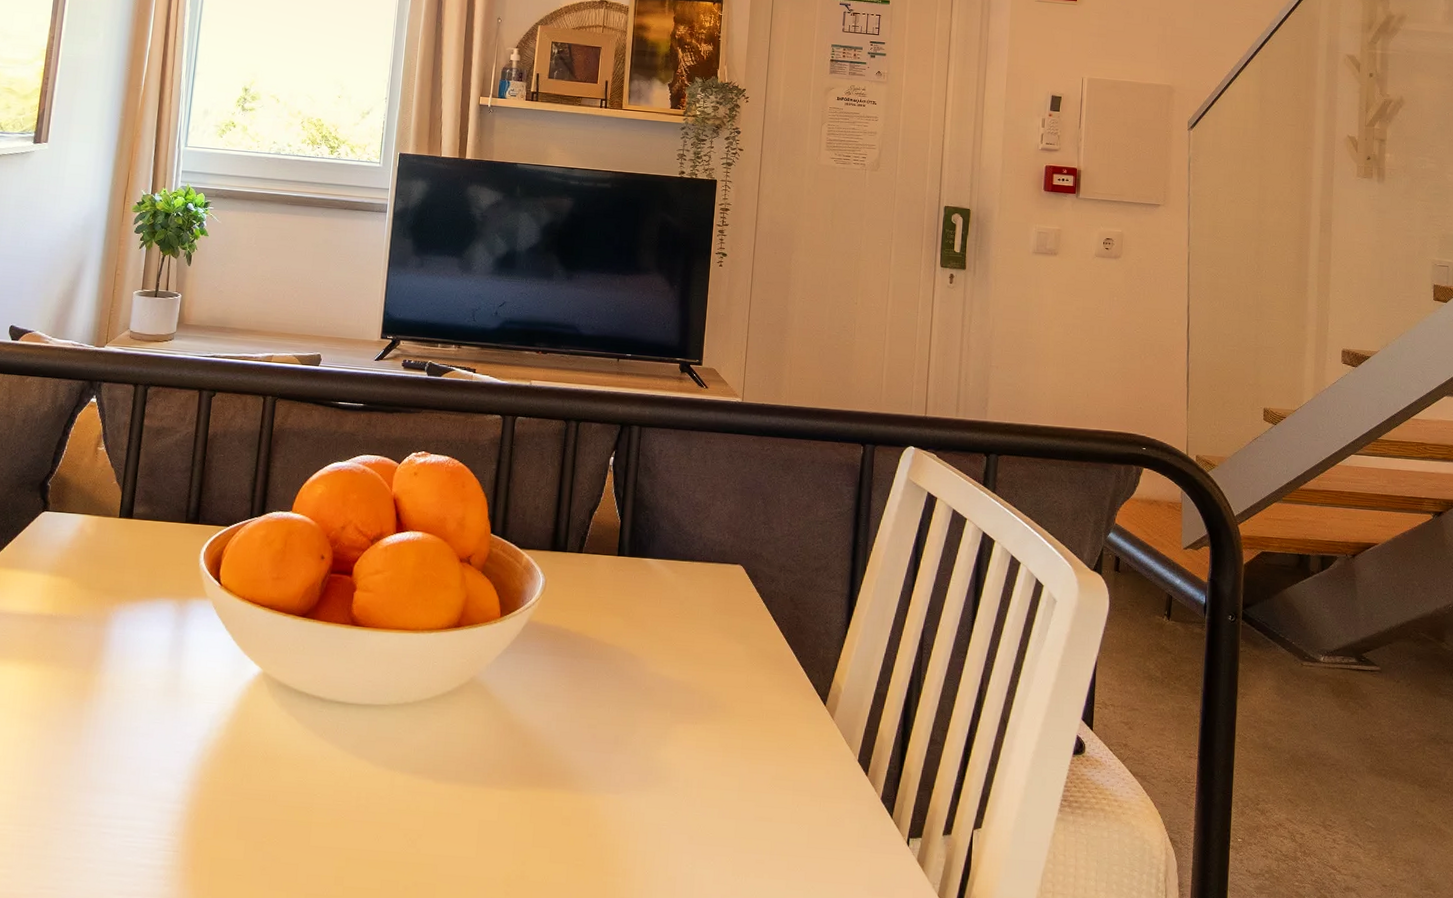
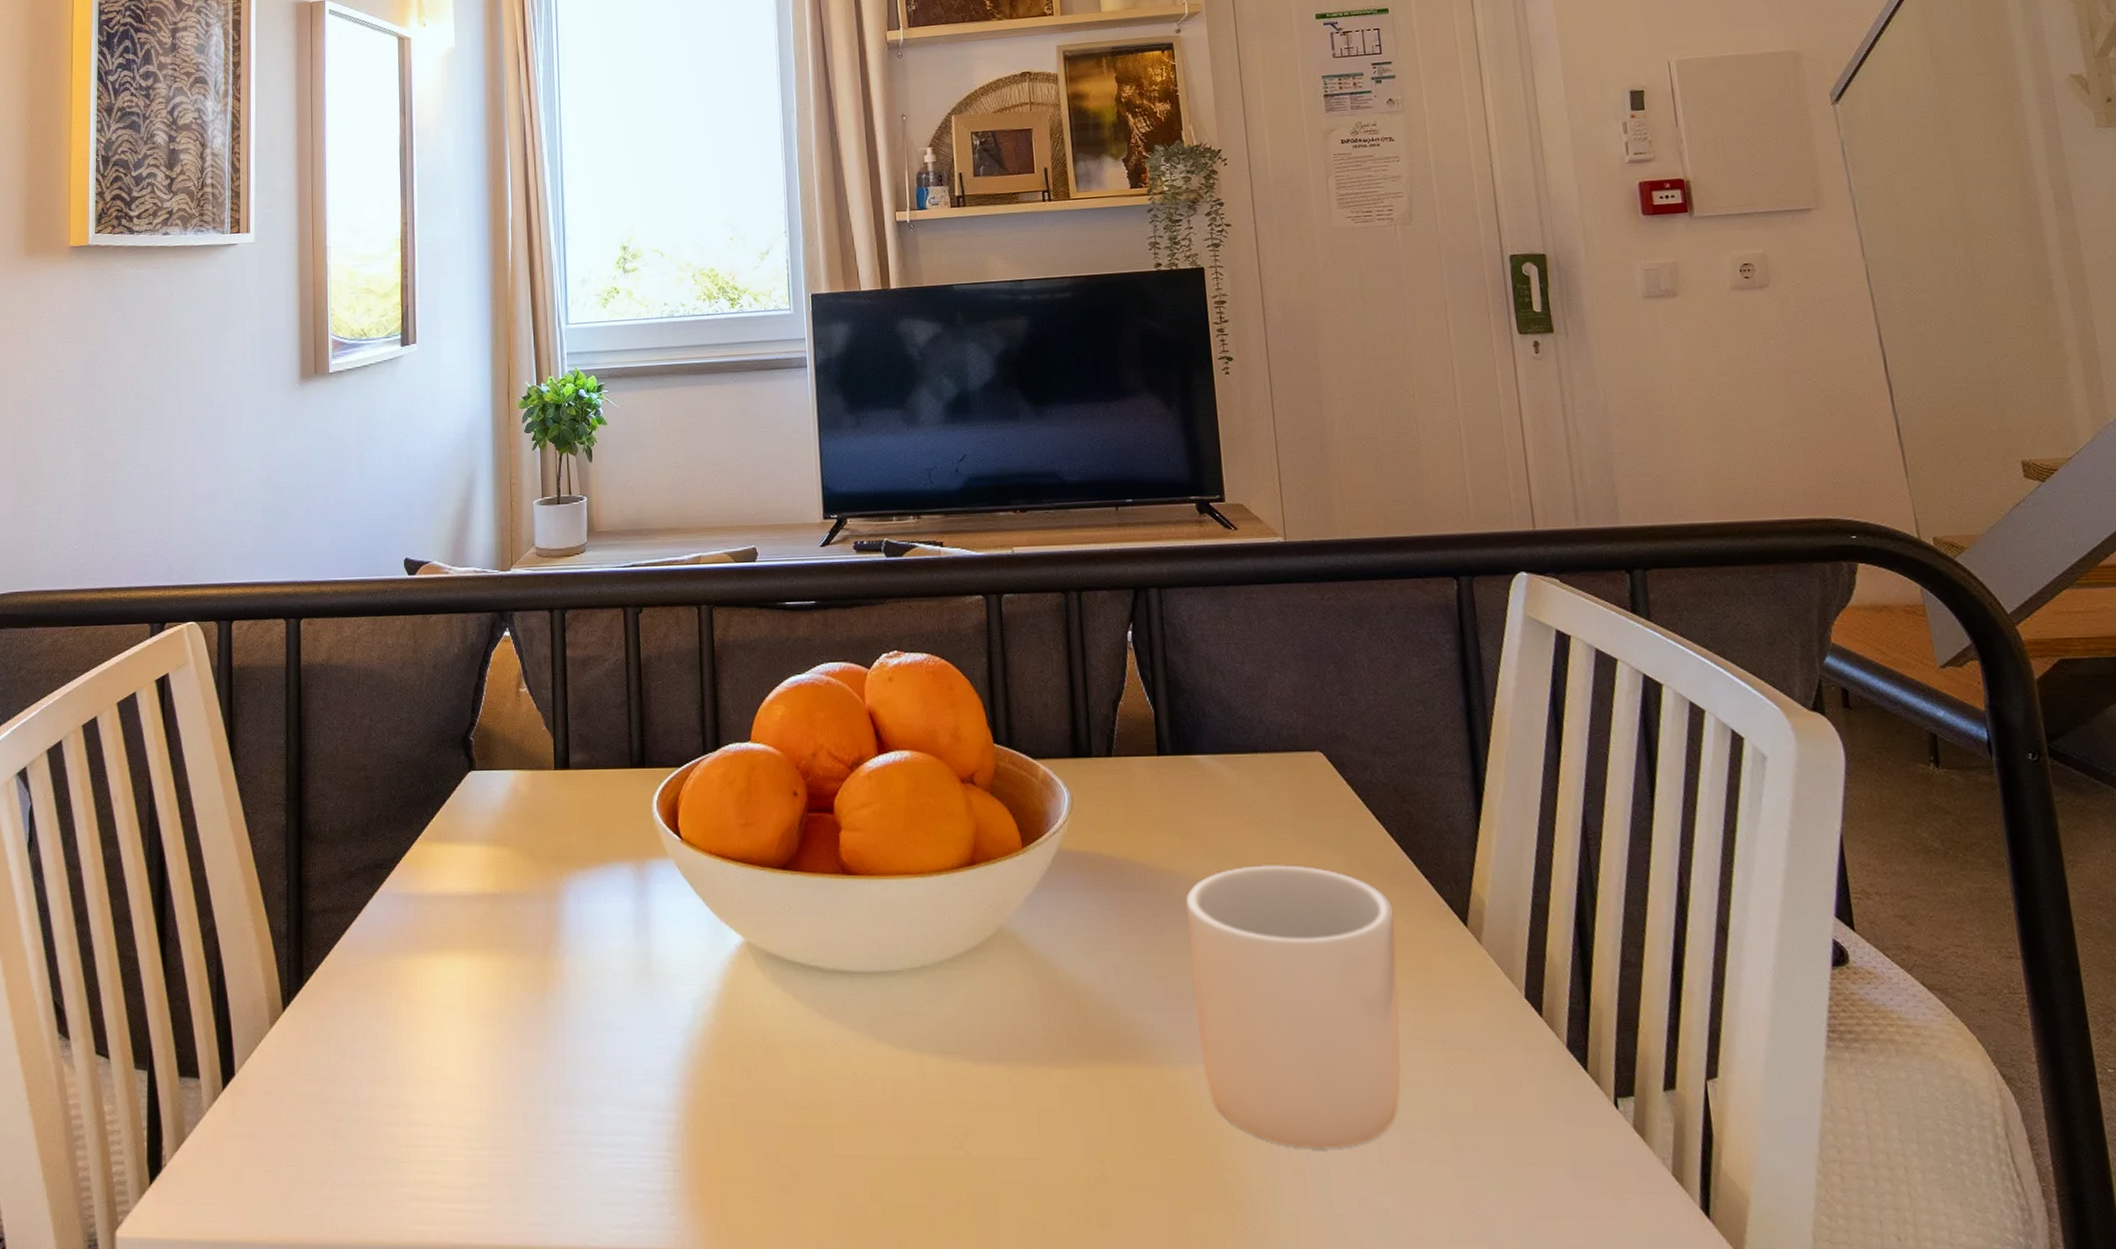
mug: none [612,646,775,863] -> present [1185,863,1401,1149]

